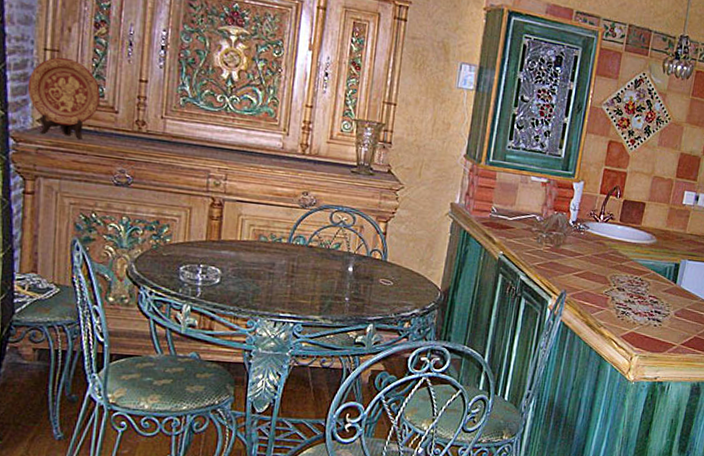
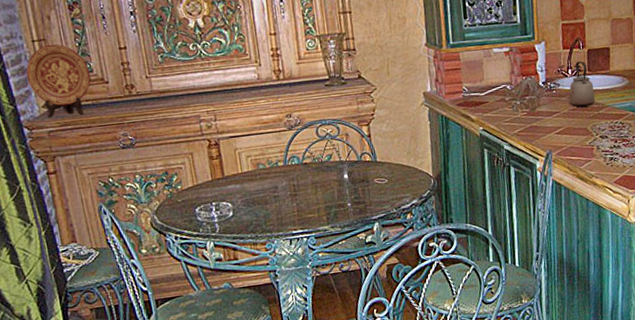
kettle: none [593,209,622,256] -> present [568,61,595,108]

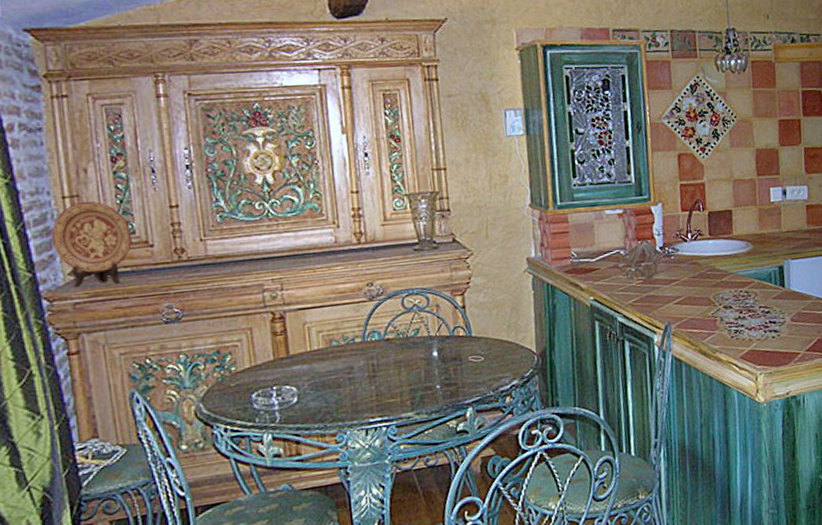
kettle: present [568,61,595,108] -> none [688,224,718,275]

